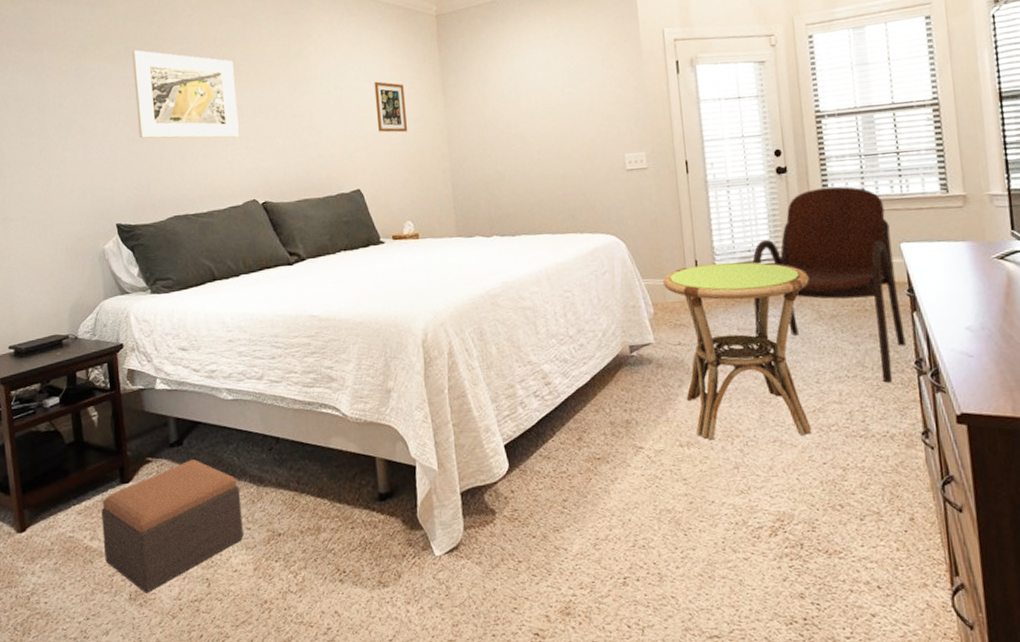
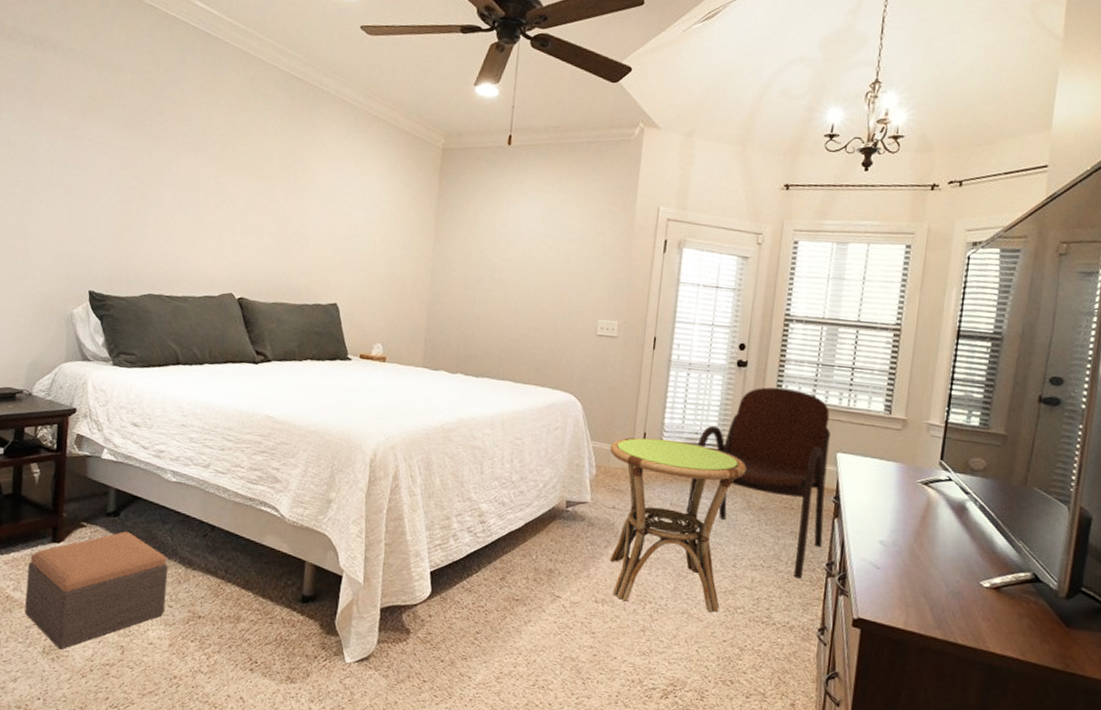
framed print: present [132,50,239,139] -> none [126,122,234,230]
picture frame: present [374,81,408,133] -> none [365,201,398,257]

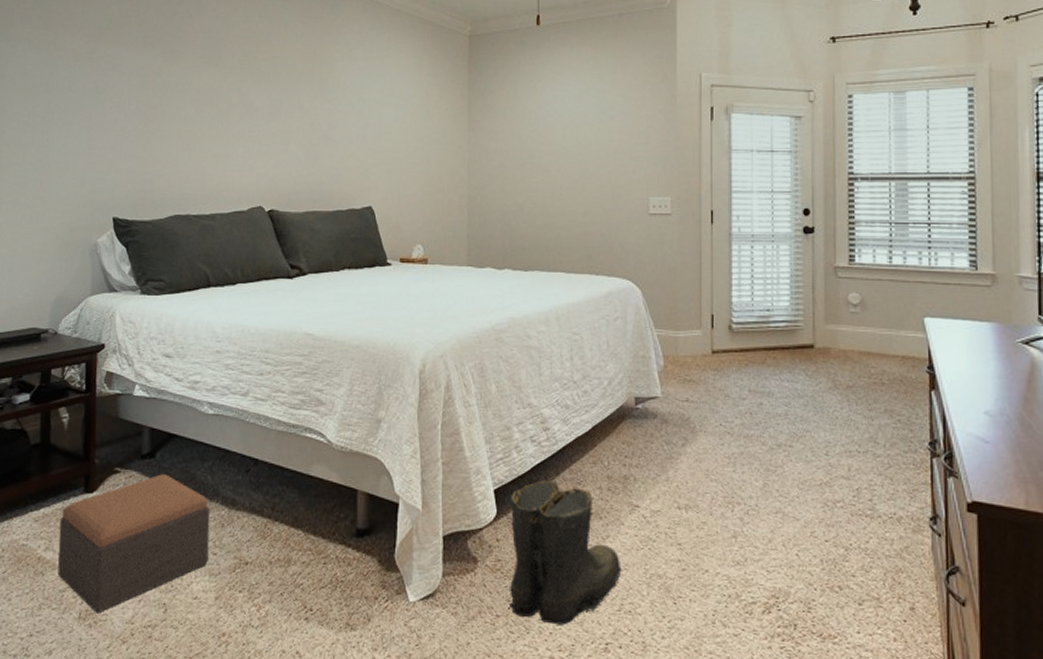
boots: none [434,566,540,694] -> present [508,479,622,625]
side table: present [610,437,747,612] -> none [677,319,827,508]
armchair: present [683,387,831,579] -> none [765,252,921,462]

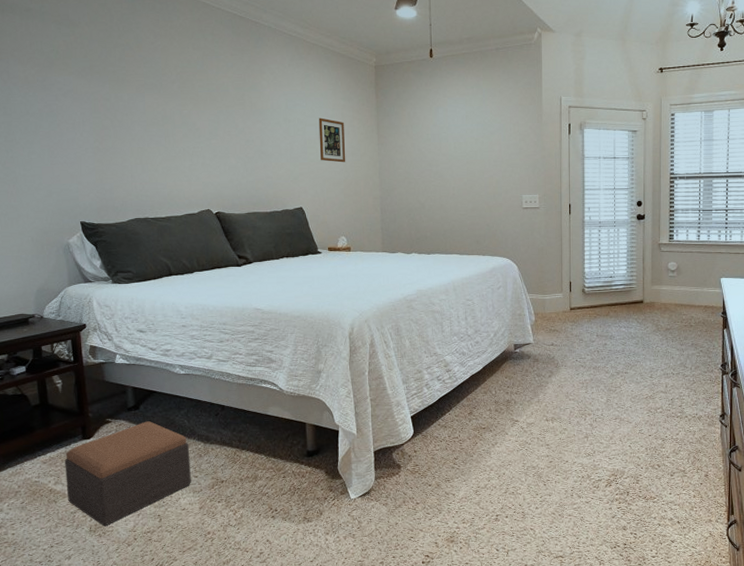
picture frame: none [397,97,429,152] -> present [318,117,346,163]
boots: present [508,479,622,625] -> none [423,406,507,506]

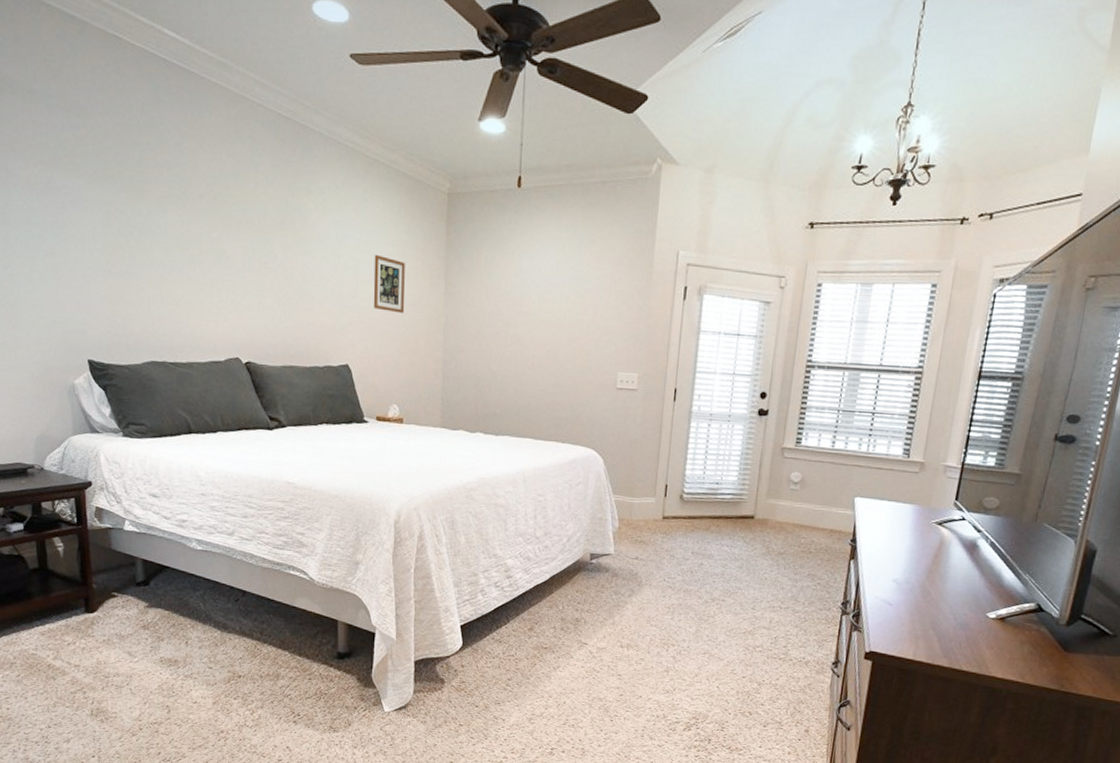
footstool: present [65,421,191,526] -> none [65,600,205,712]

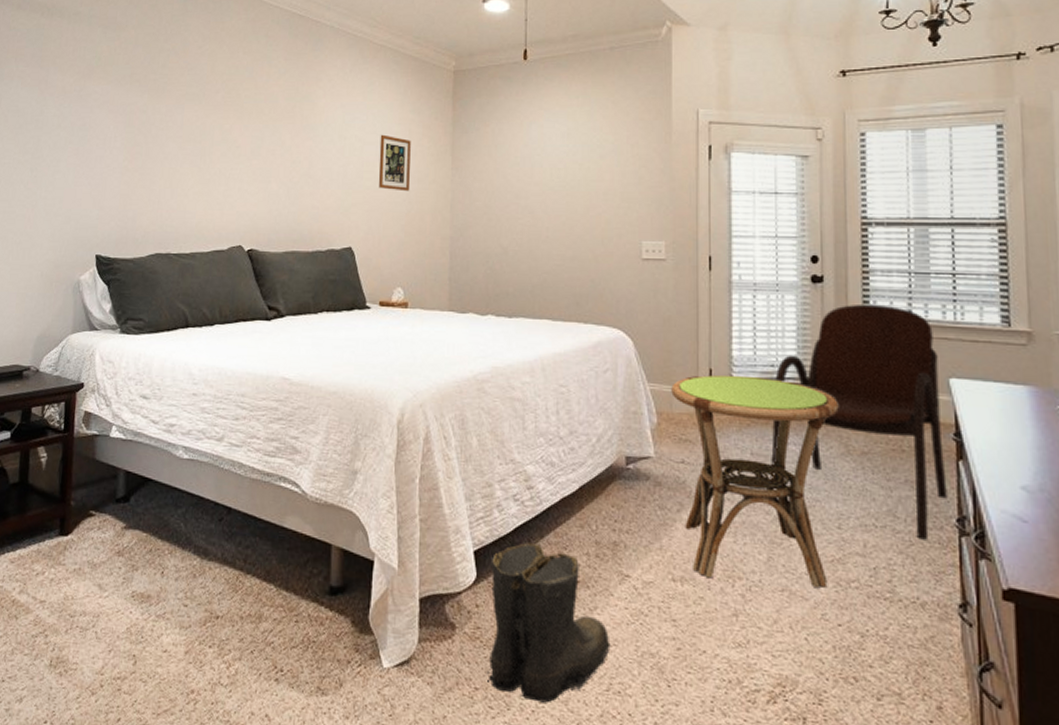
boots: none [470,618,569,734] -> present [487,542,611,703]
side table: none [632,489,766,651] -> present [671,375,839,588]
armchair: none [705,435,849,618] -> present [770,304,948,540]

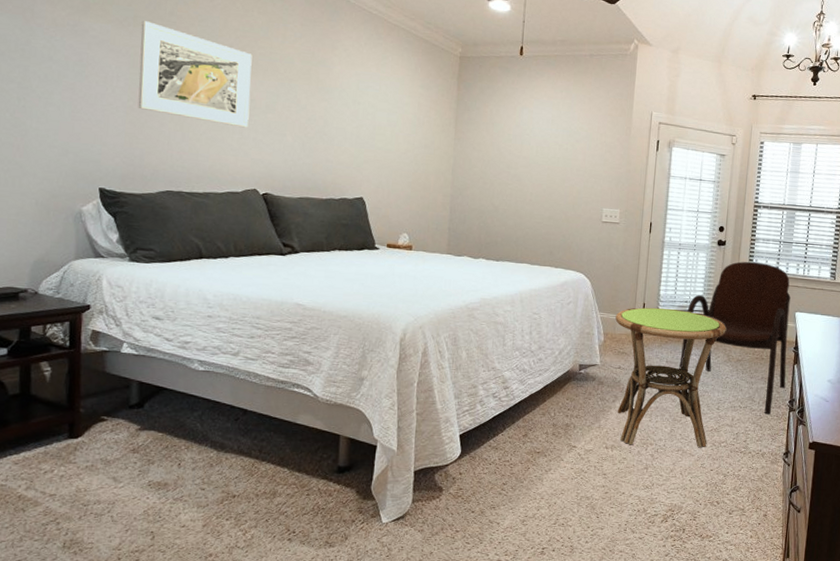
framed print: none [132,77,238,178] -> present [138,21,252,128]
picture frame: present [378,134,411,192] -> none [389,103,420,155]
boots: present [487,542,611,703] -> none [466,426,559,536]

